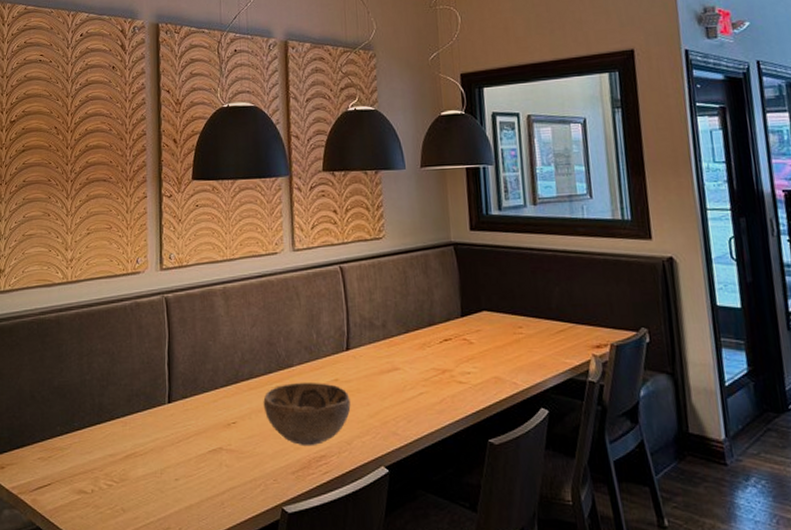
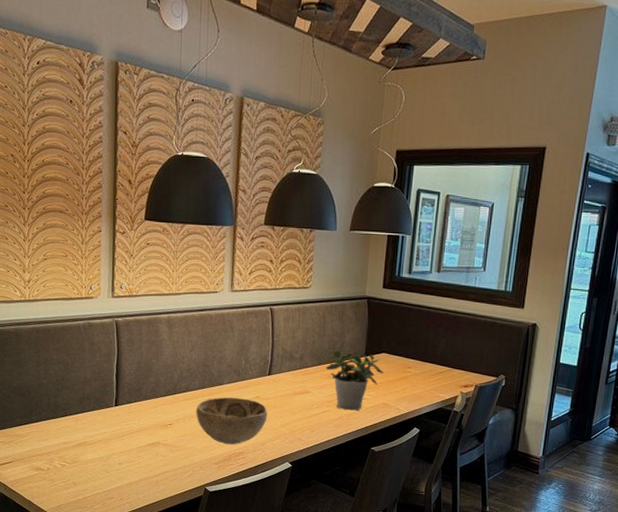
potted plant: none [415,311,489,390] -> present [325,349,384,411]

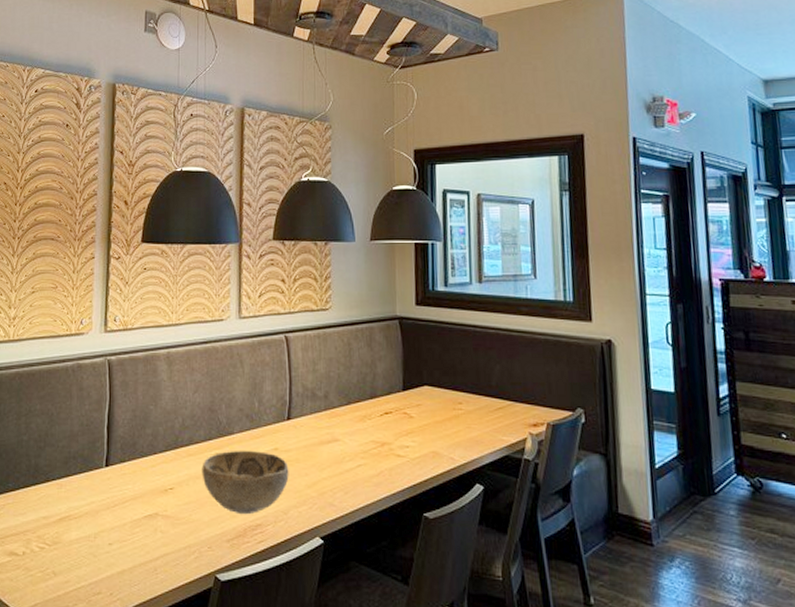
potted plant: present [325,349,384,411] -> none [356,384,429,463]

